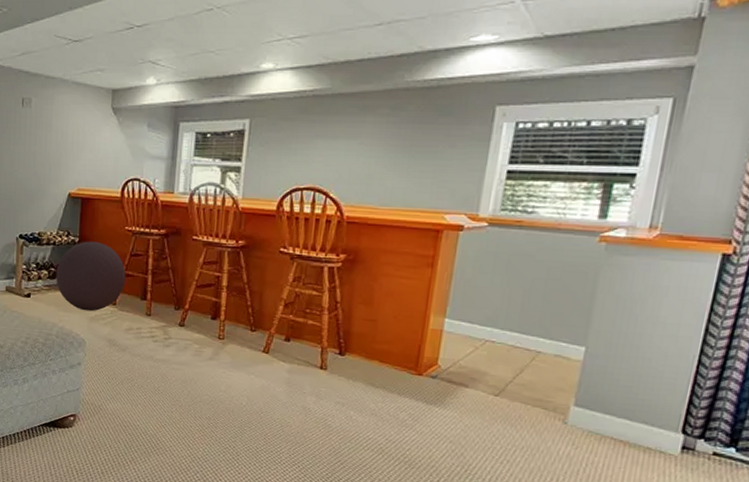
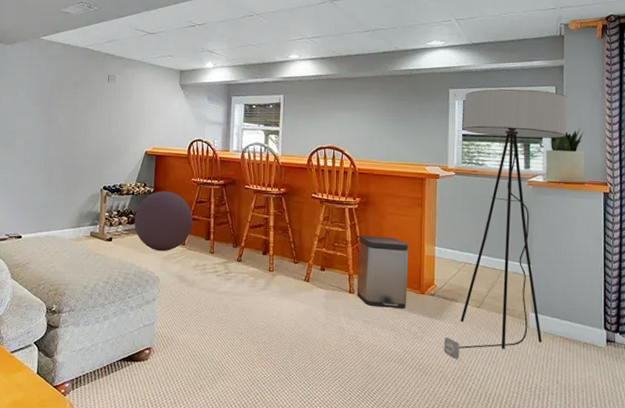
pedal bin: none [330,301,408,391] -> present [356,235,409,308]
floor lamp: none [438,103,693,455] -> present [442,89,568,360]
planter: none [624,159,708,243] -> present [542,127,589,185]

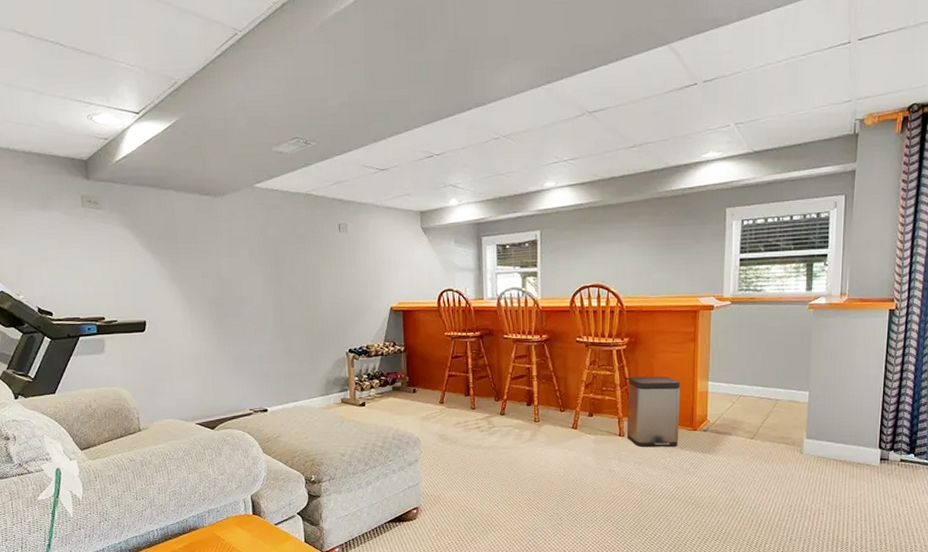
exercise ball: present [134,191,193,252] -> none [386,348,450,412]
floor lamp: present [442,89,568,360] -> none [715,201,859,491]
planter: present [542,127,589,185] -> none [825,240,875,304]

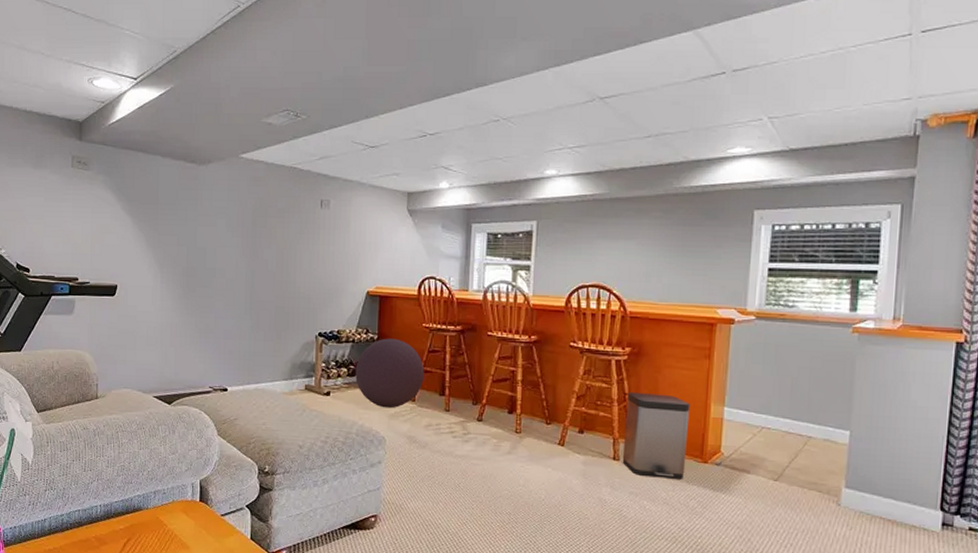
exercise ball: none [386,348,450,412] -> present [355,338,425,409]

